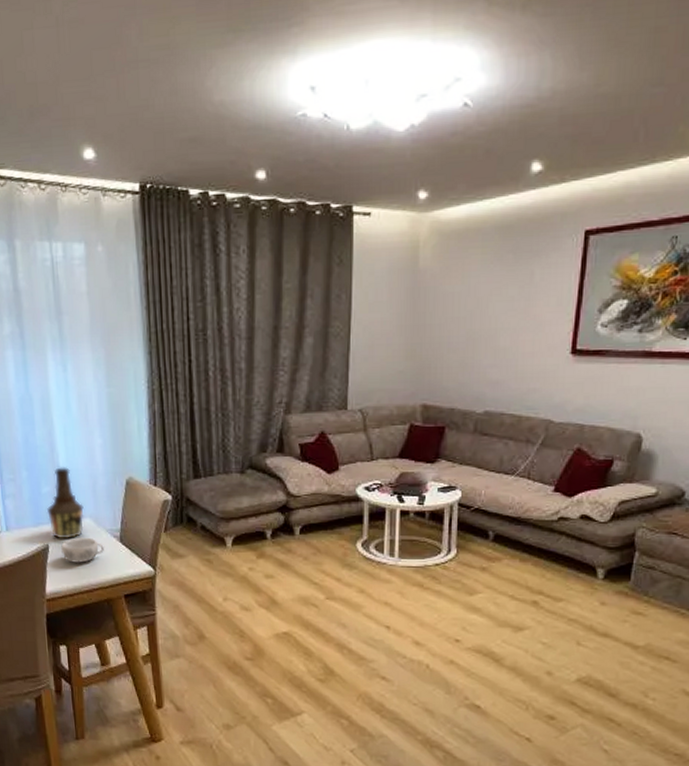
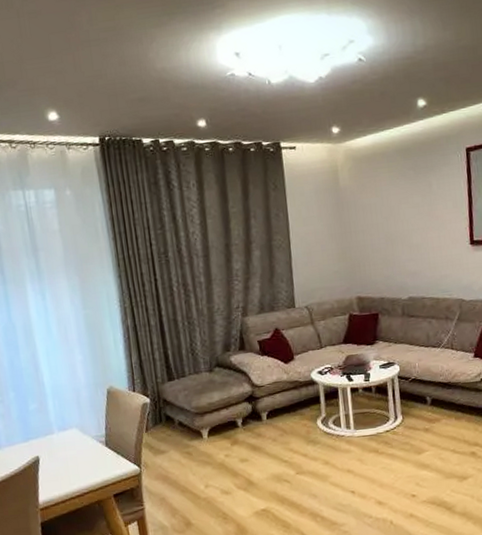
bottle: present [46,467,84,539] -> none [35,384,71,451]
decorative bowl: present [61,537,104,563] -> none [51,446,92,471]

